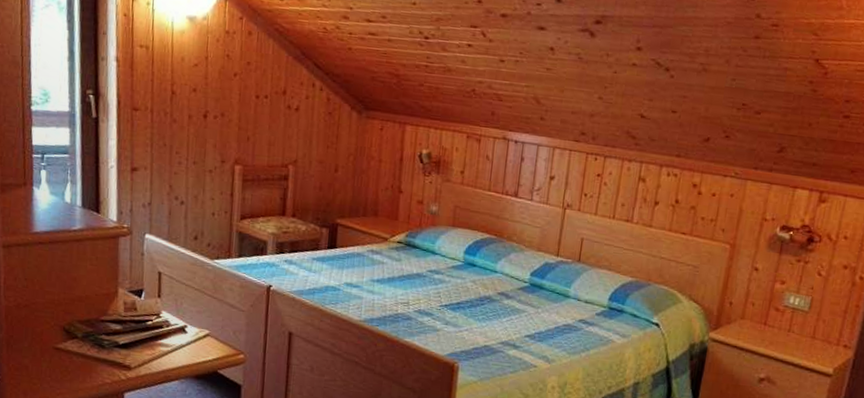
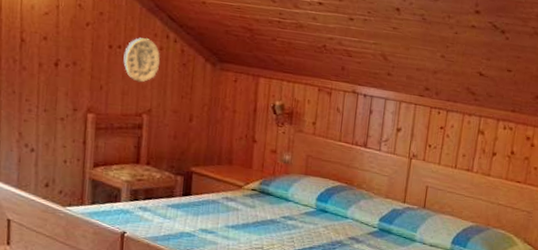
decorative plate: none [270,87,306,133] -> present [123,37,160,83]

